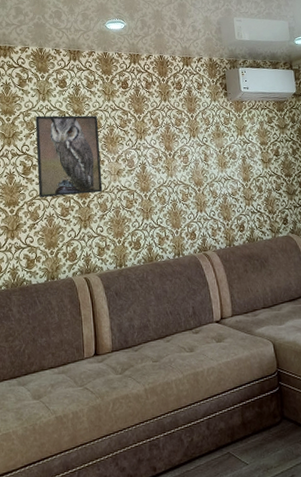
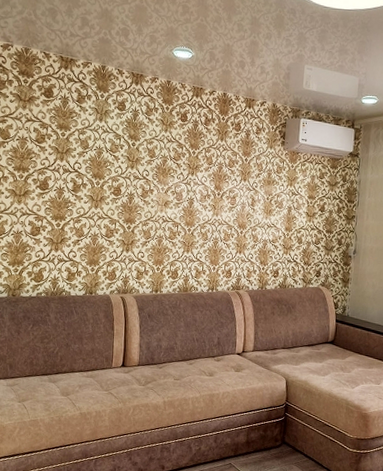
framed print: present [35,115,103,198] -> none [85,135,153,220]

